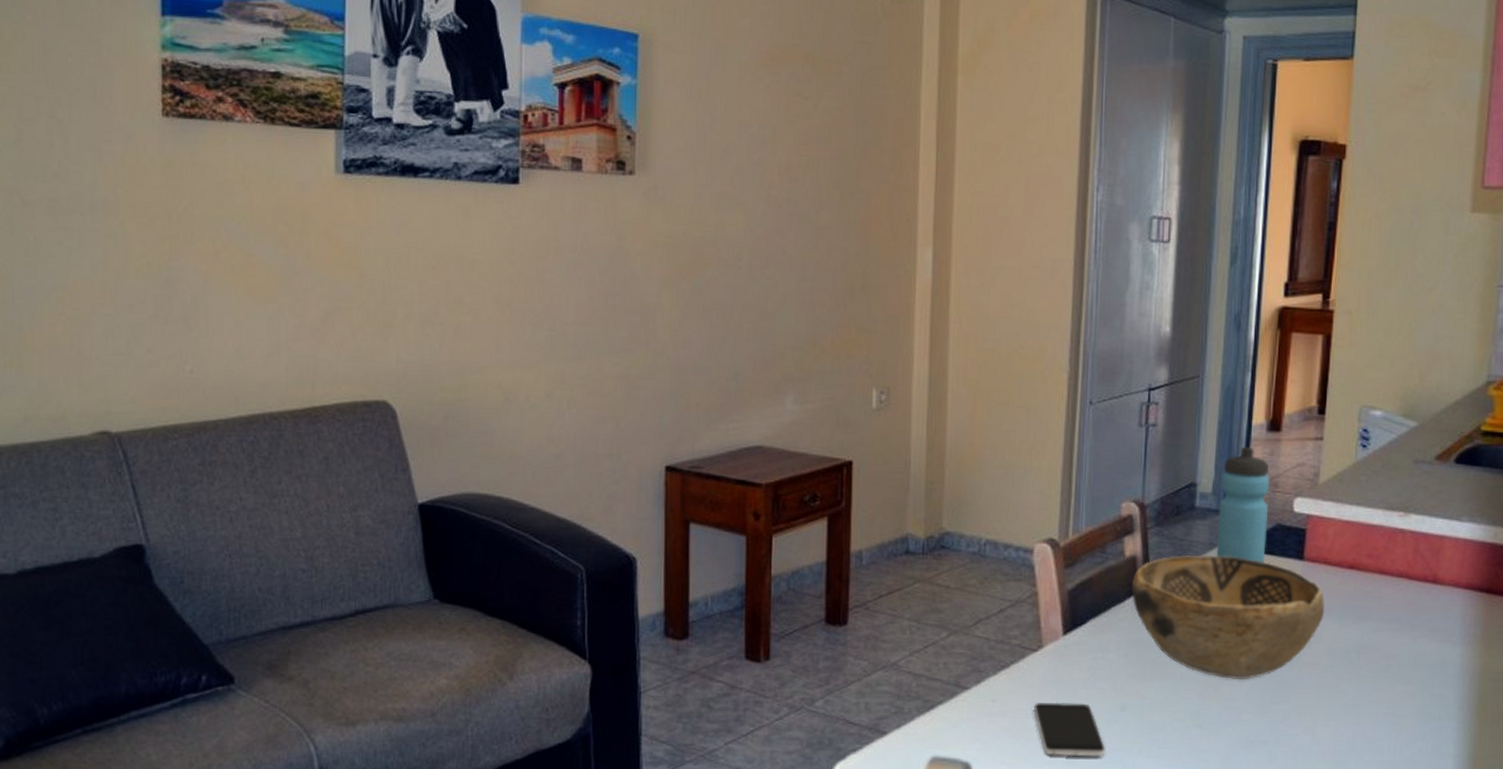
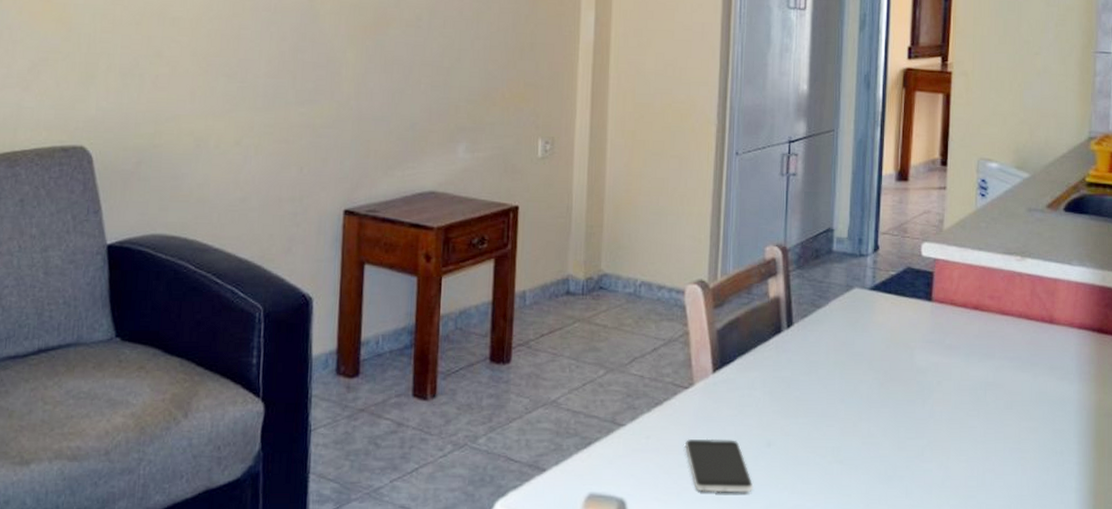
decorative bowl: present [1132,555,1325,679] -> none [776,296,953,416]
water bottle: present [1216,446,1270,563] -> none [852,195,900,304]

